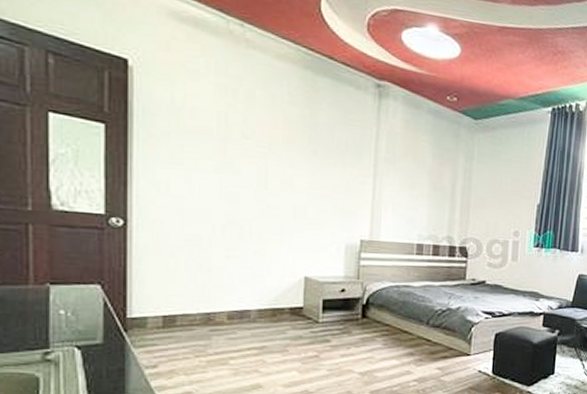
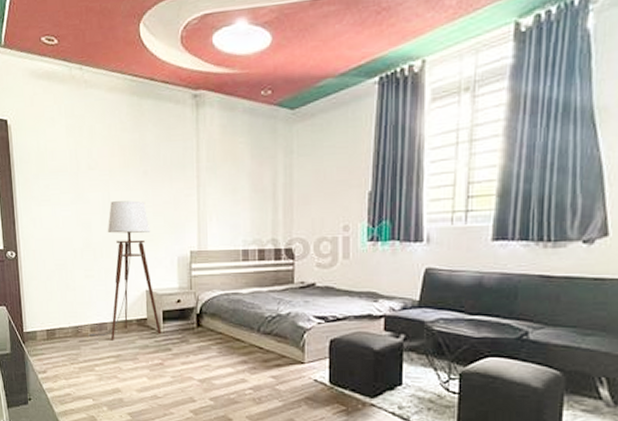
floor lamp: none [224,177,319,331] -> present [88,200,161,341]

